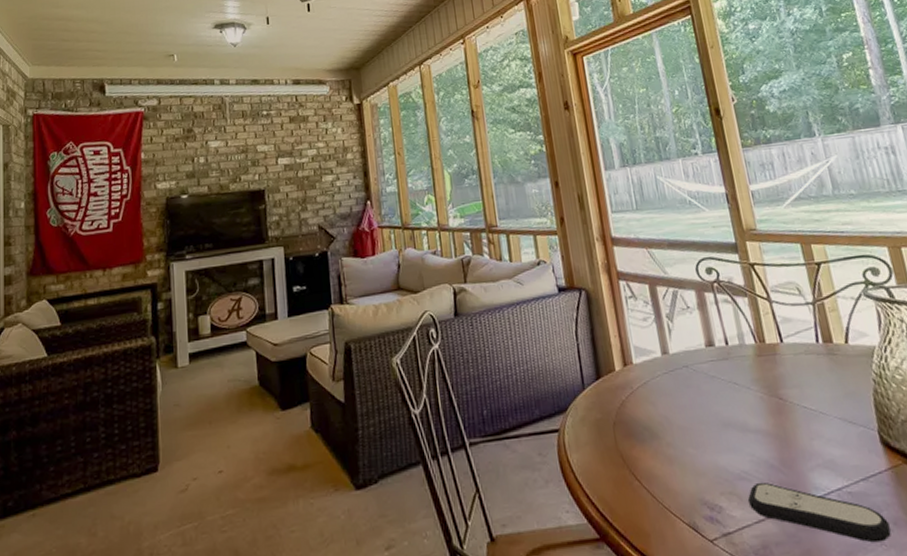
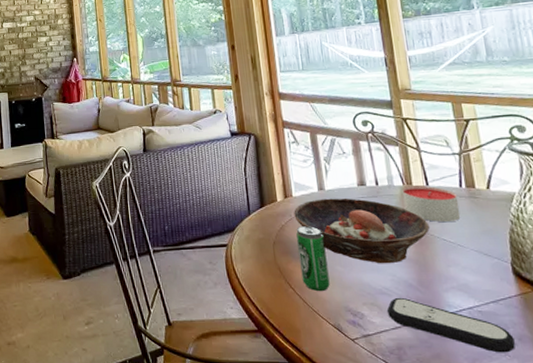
bowl: none [635,362,788,442] -> present [294,198,429,264]
beverage can: none [639,400,682,483] -> present [296,226,330,292]
candle: none [754,343,821,386] -> present [402,185,461,223]

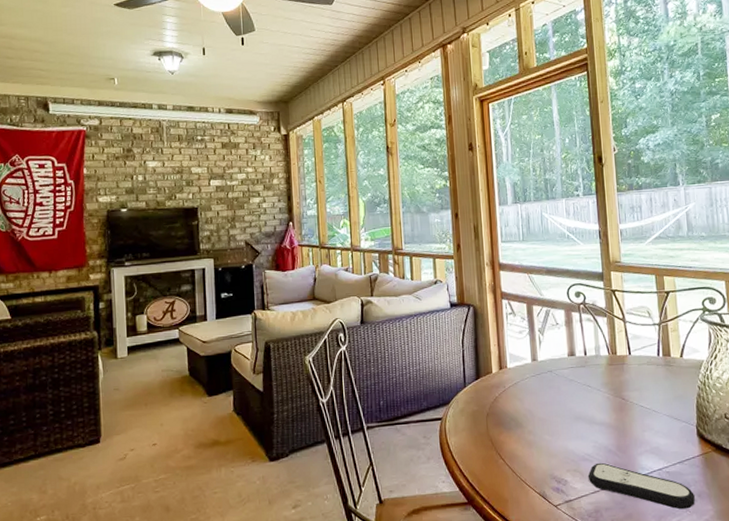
bowl: present [294,198,429,264] -> none [507,368,629,432]
beverage can: present [296,226,330,292] -> none [509,397,538,461]
candle: present [402,185,461,223] -> none [607,355,657,390]

